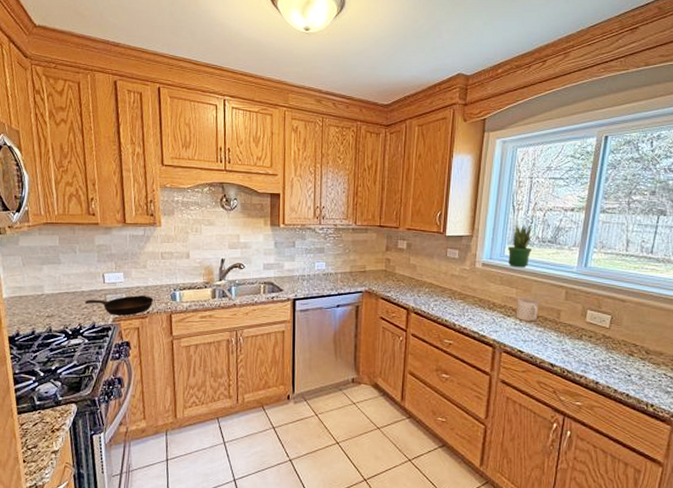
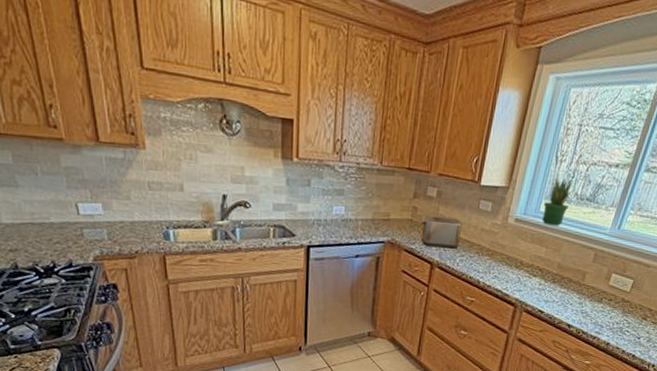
frying pan: present [84,295,154,316] -> none [56,231,143,254]
toaster: none [394,266,433,295] -> present [421,215,463,249]
mug: present [516,297,540,322] -> none [541,257,568,283]

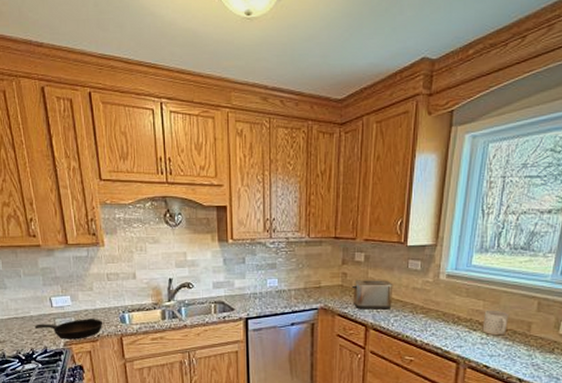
frying pan: none [56,231,143,254] -> present [34,319,103,340]
mug: none [541,257,568,283] -> present [482,310,510,336]
planter: present [542,177,574,226] -> none [475,230,505,278]

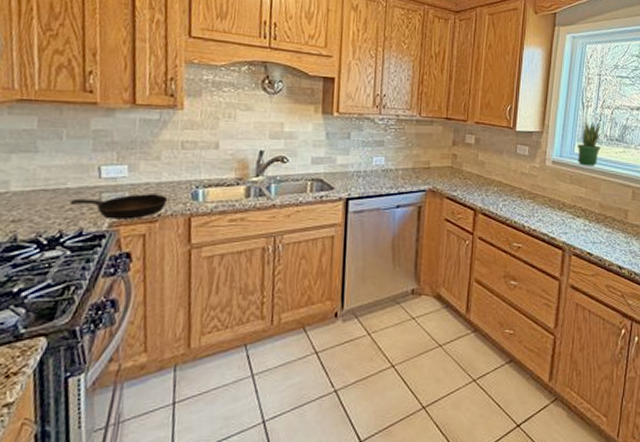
toaster: present [351,280,394,310] -> none [461,162,503,194]
planter: none [475,230,505,278] -> present [577,121,603,166]
mug: present [482,310,510,336] -> none [585,197,609,223]

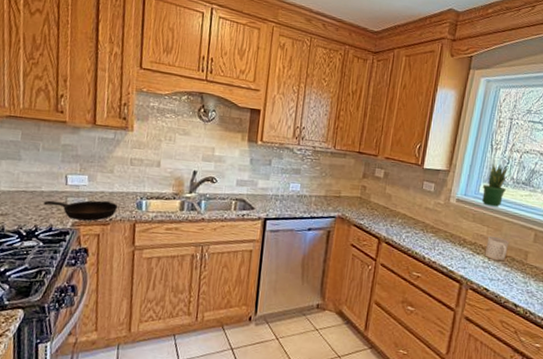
mug: none [585,197,609,223] -> present [484,236,510,262]

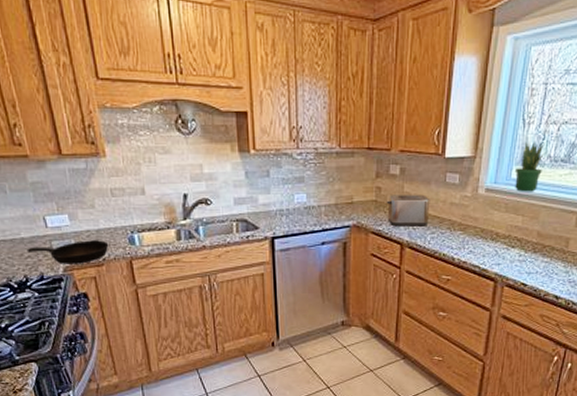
toaster: none [369,194,408,226] -> present [386,194,430,227]
mug: present [484,236,510,262] -> none [520,225,548,252]

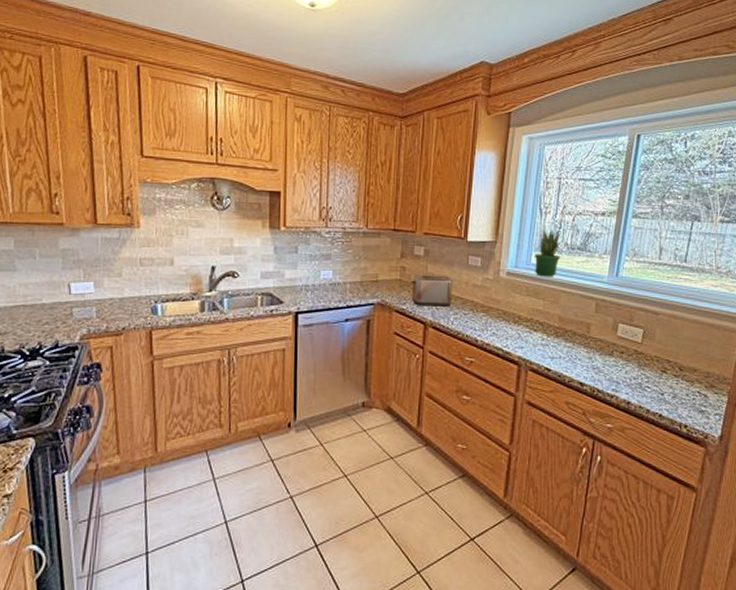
frying pan: present [26,240,109,264] -> none [45,308,131,333]

